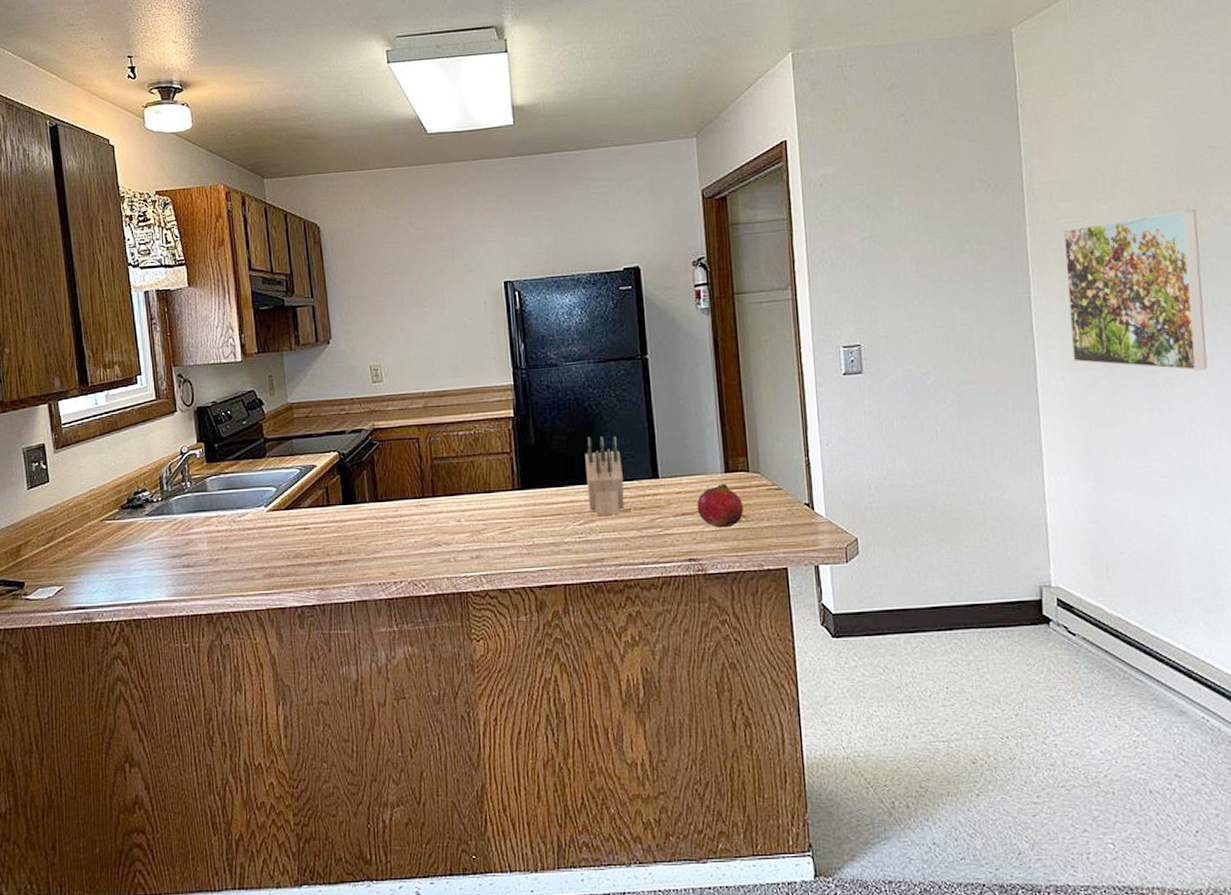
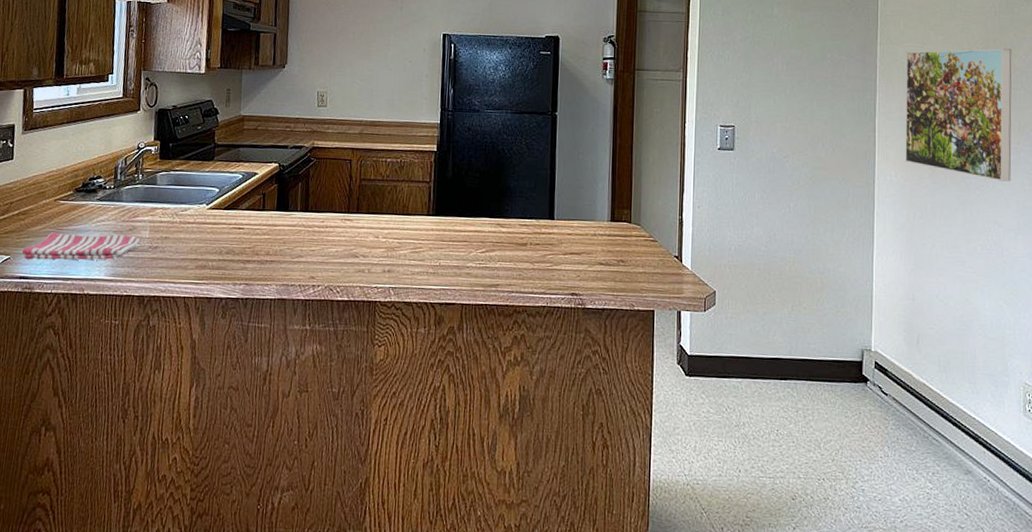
dish towel: none [74,550,199,588] -> present [21,232,141,260]
knife block: present [585,436,625,517] -> none [491,176,524,247]
fruit: present [697,483,743,529] -> none [583,230,623,270]

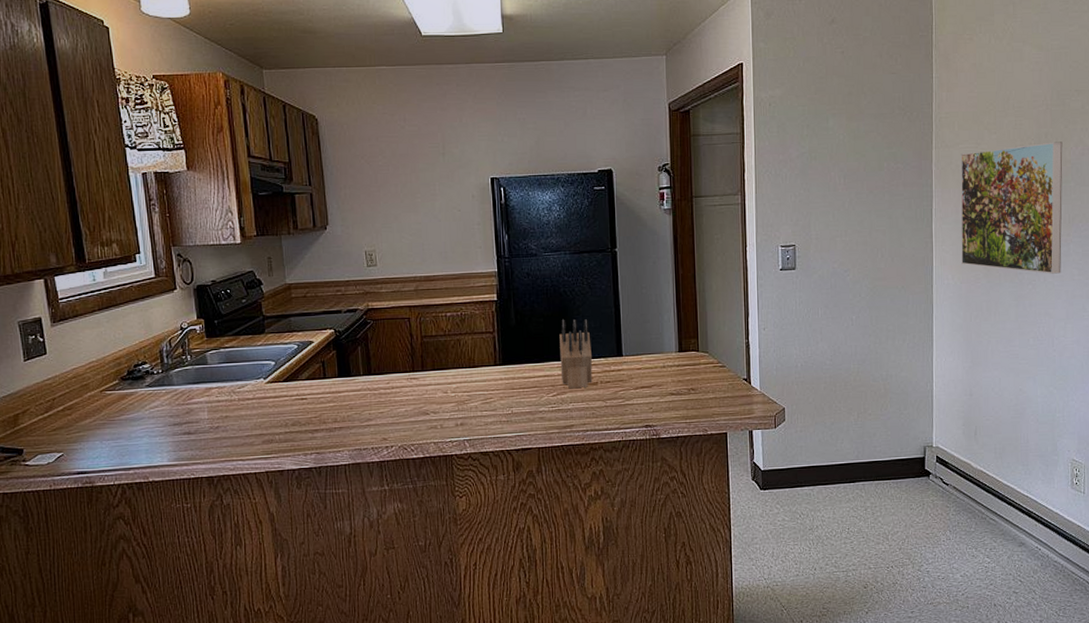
dish towel: present [21,232,141,260] -> none [74,418,200,455]
knife block: none [491,176,524,247] -> present [559,319,592,389]

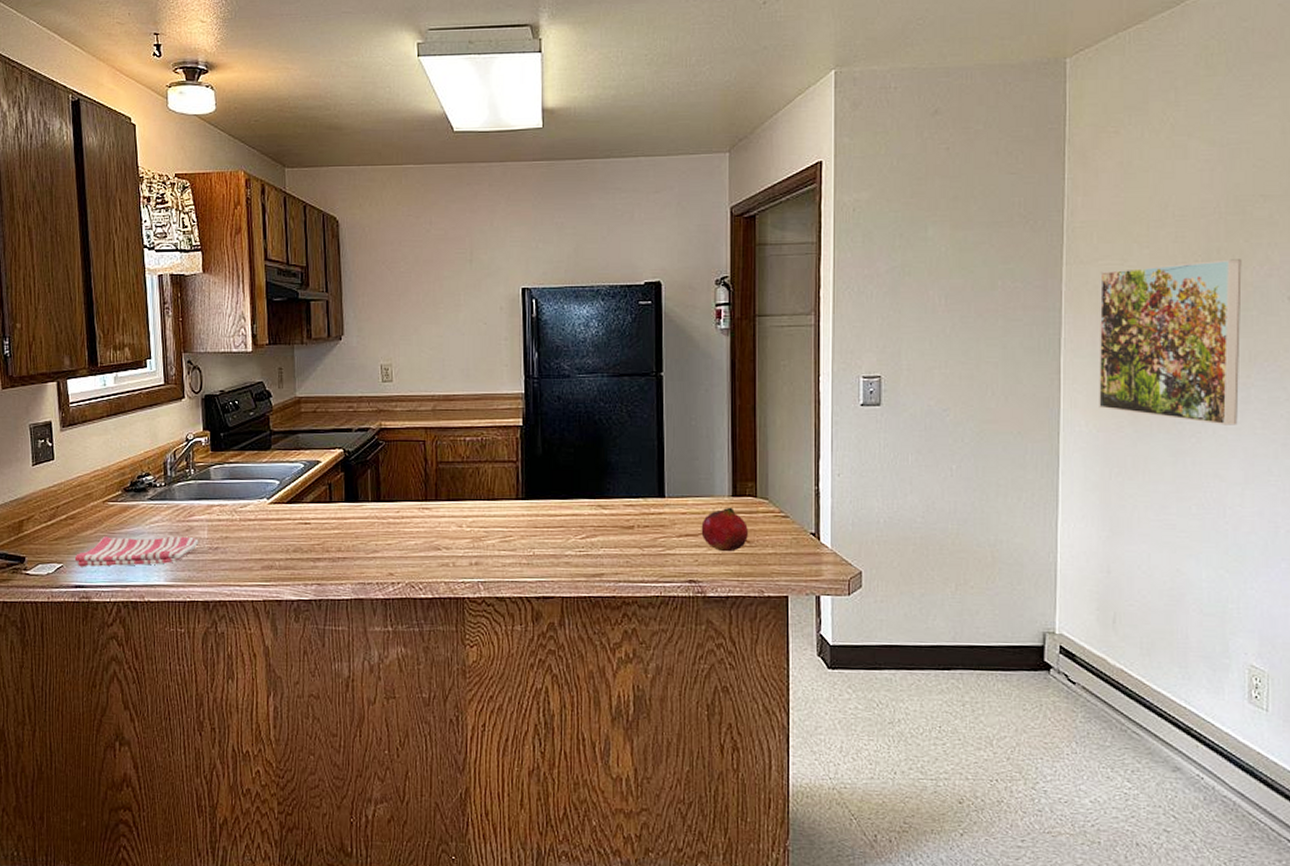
dish towel: none [74,418,200,455] -> present [74,536,199,567]
knife block: present [559,319,592,389] -> none [591,450,628,532]
fruit: none [654,361,693,400] -> present [701,507,748,552]

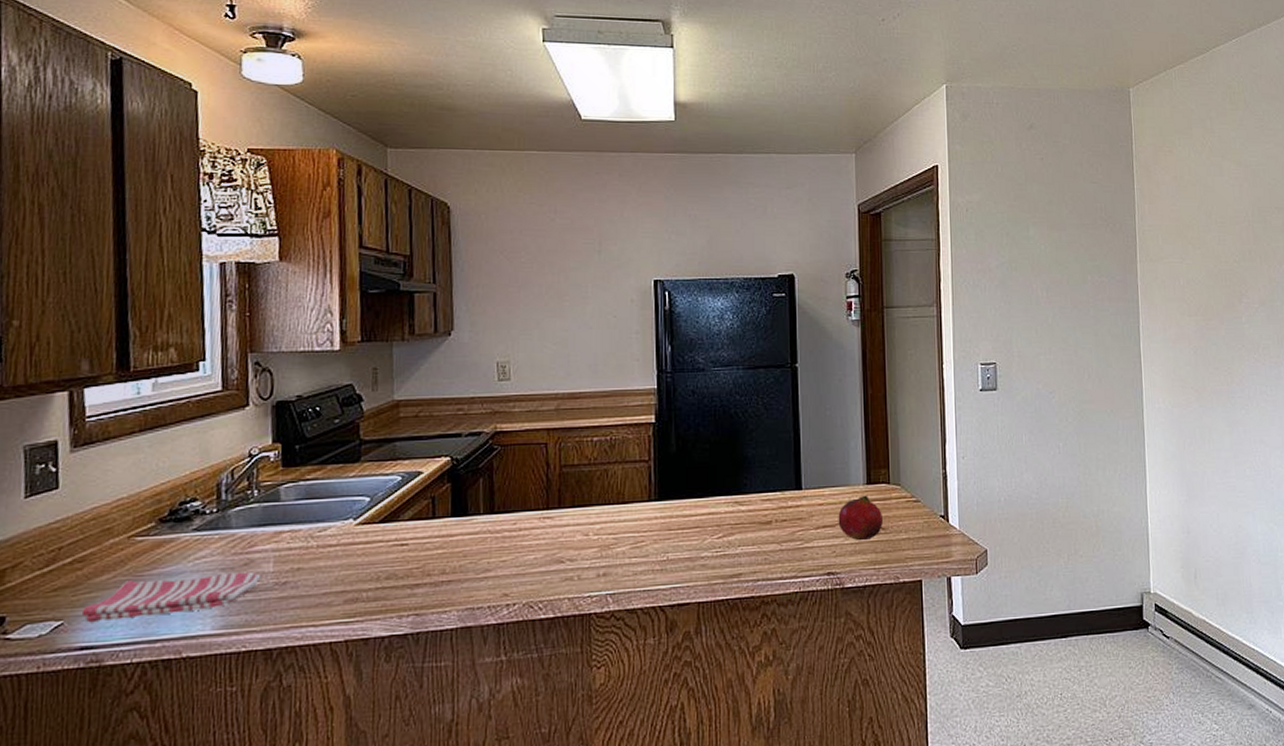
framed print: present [1099,259,1242,426] -> none [1166,259,1274,398]

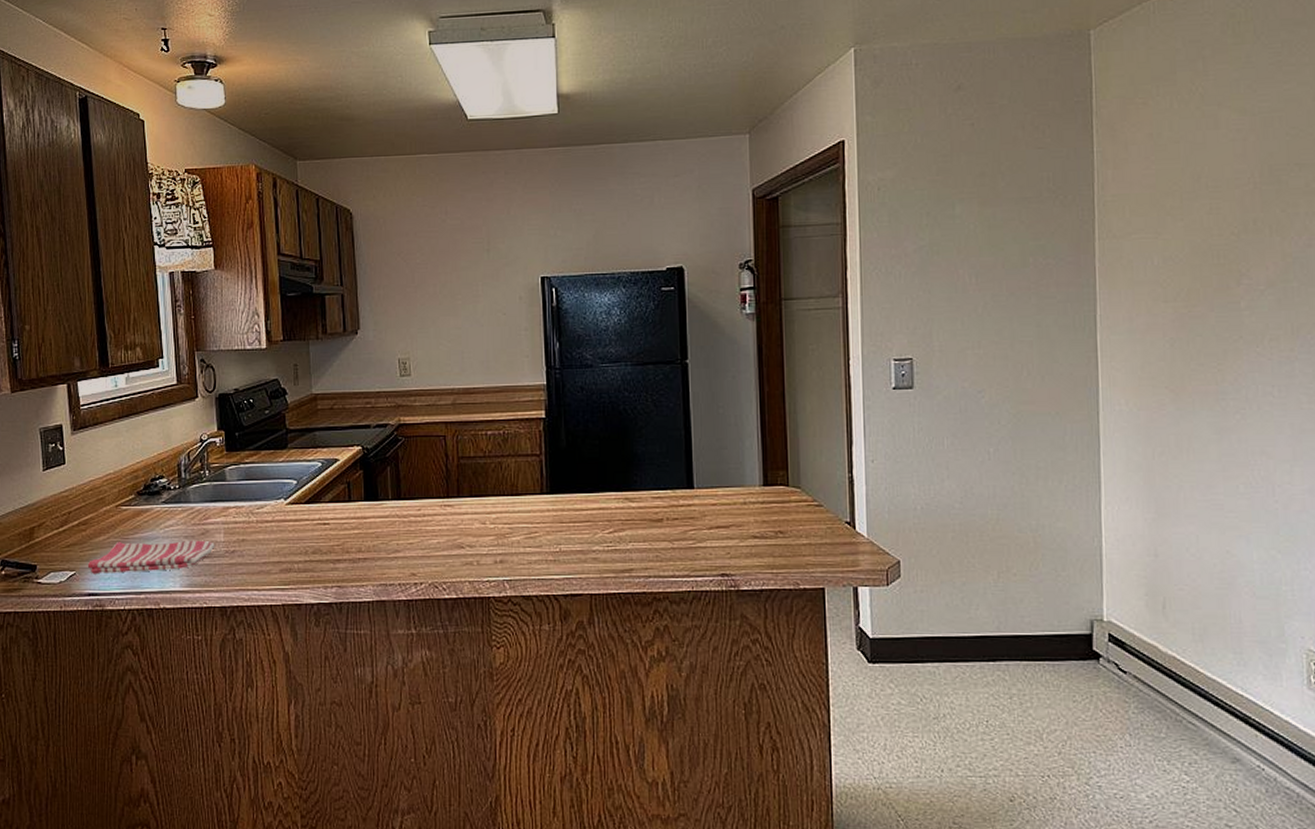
fruit: present [838,495,883,541] -> none [732,497,781,544]

